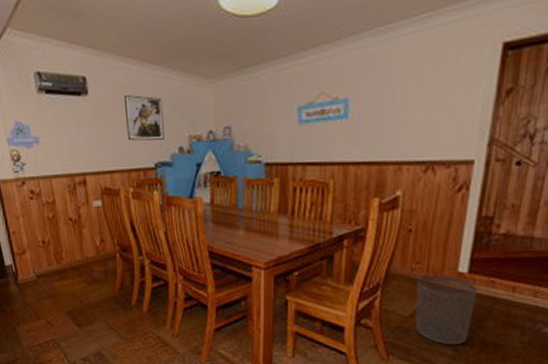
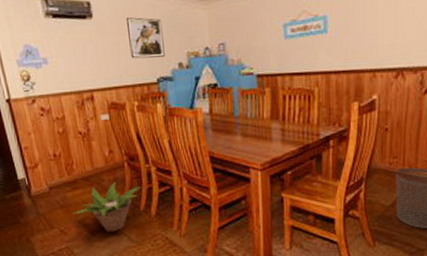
decorative plant: none [60,273,133,327] -> present [73,181,141,232]

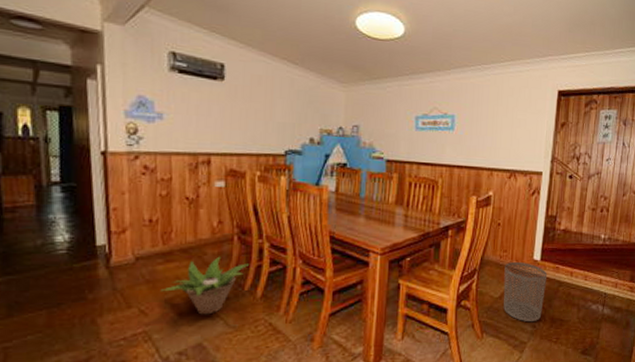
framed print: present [125,17,165,59] -> none [260,86,298,130]

